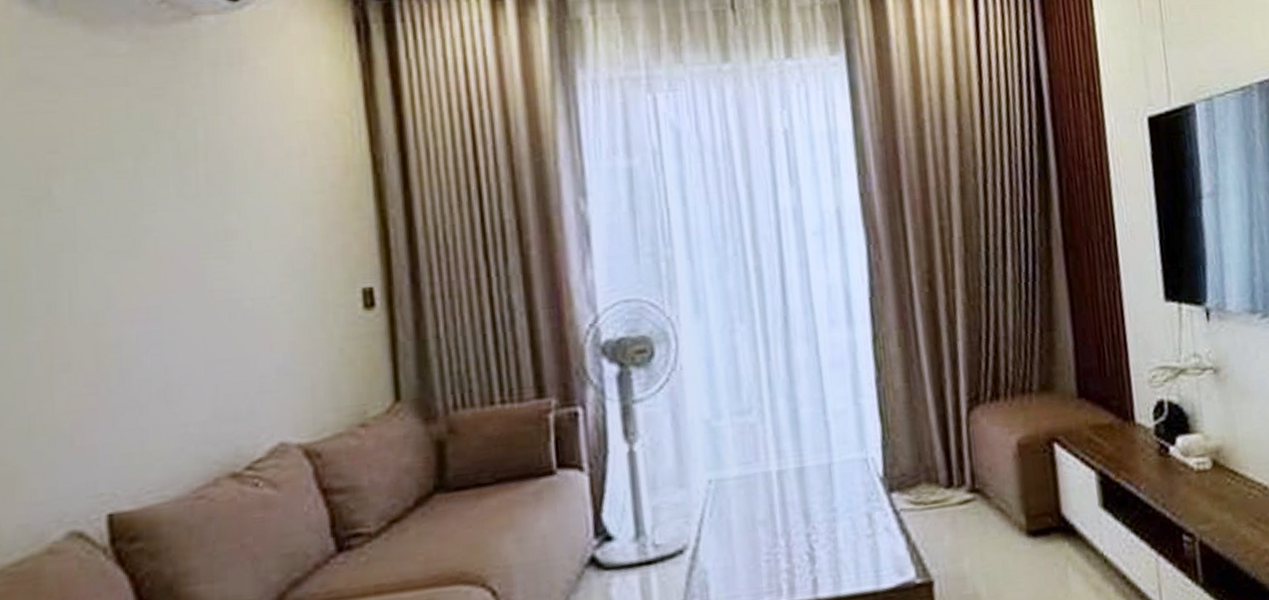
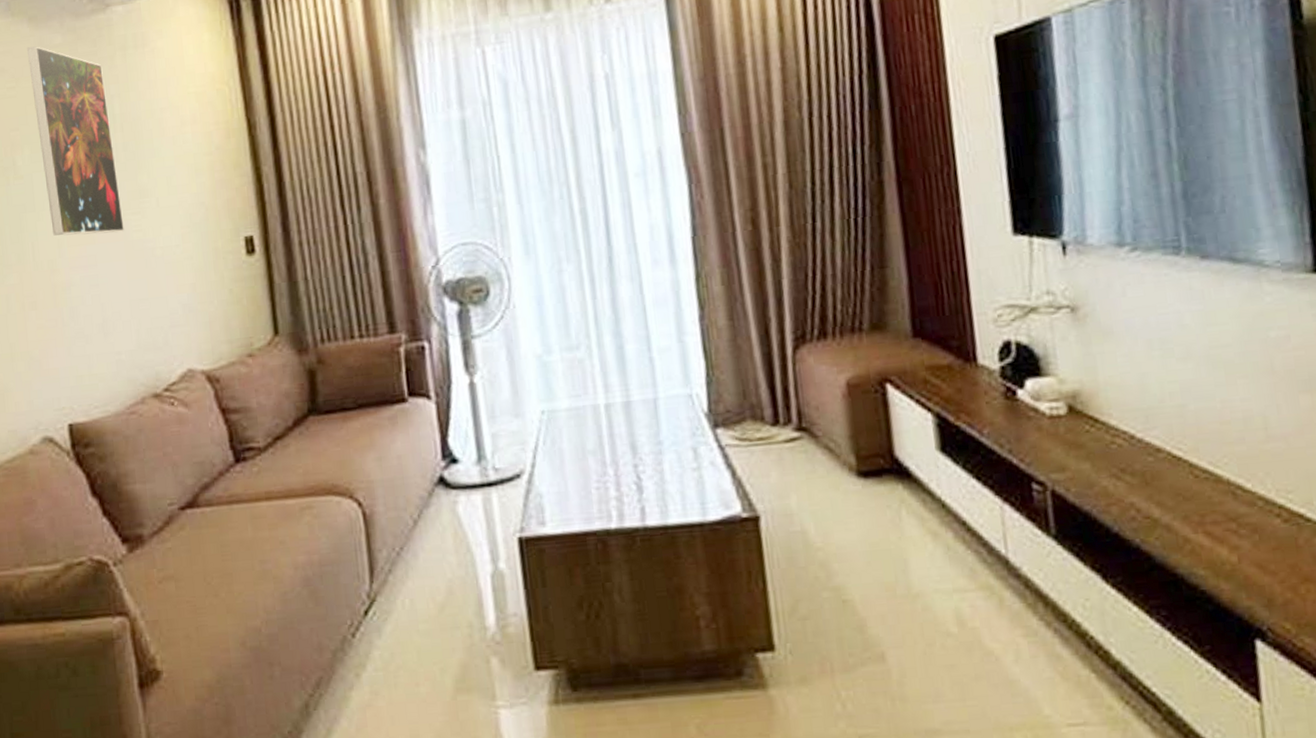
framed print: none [77,54,202,283] -> present [26,46,124,236]

